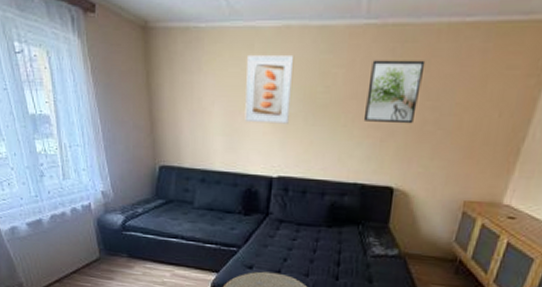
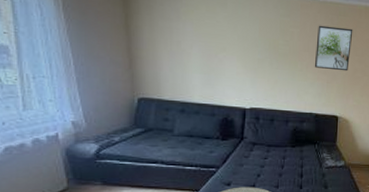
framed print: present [245,56,294,124] -> none [220,11,260,67]

